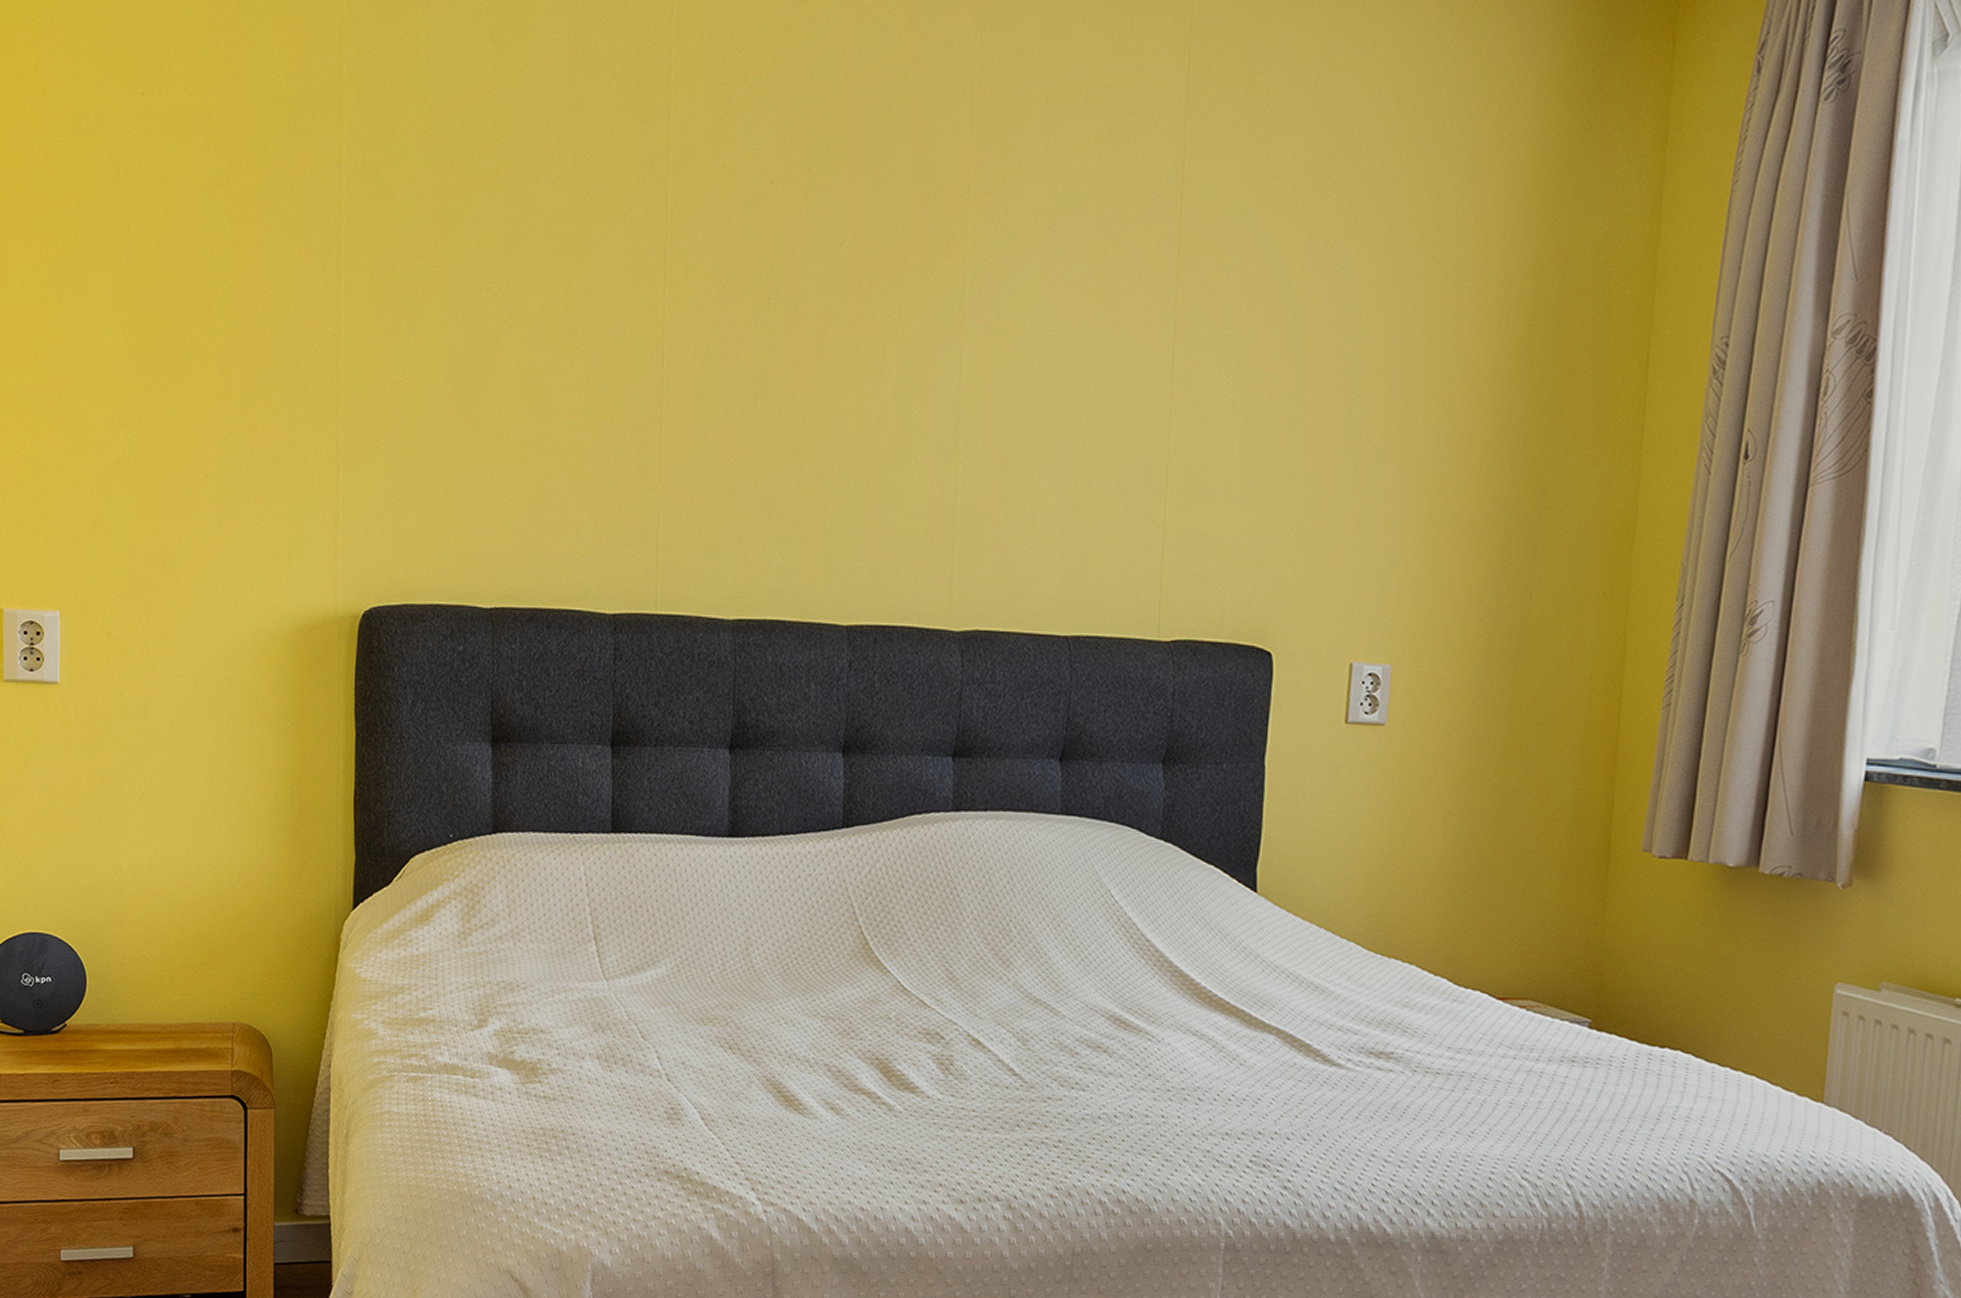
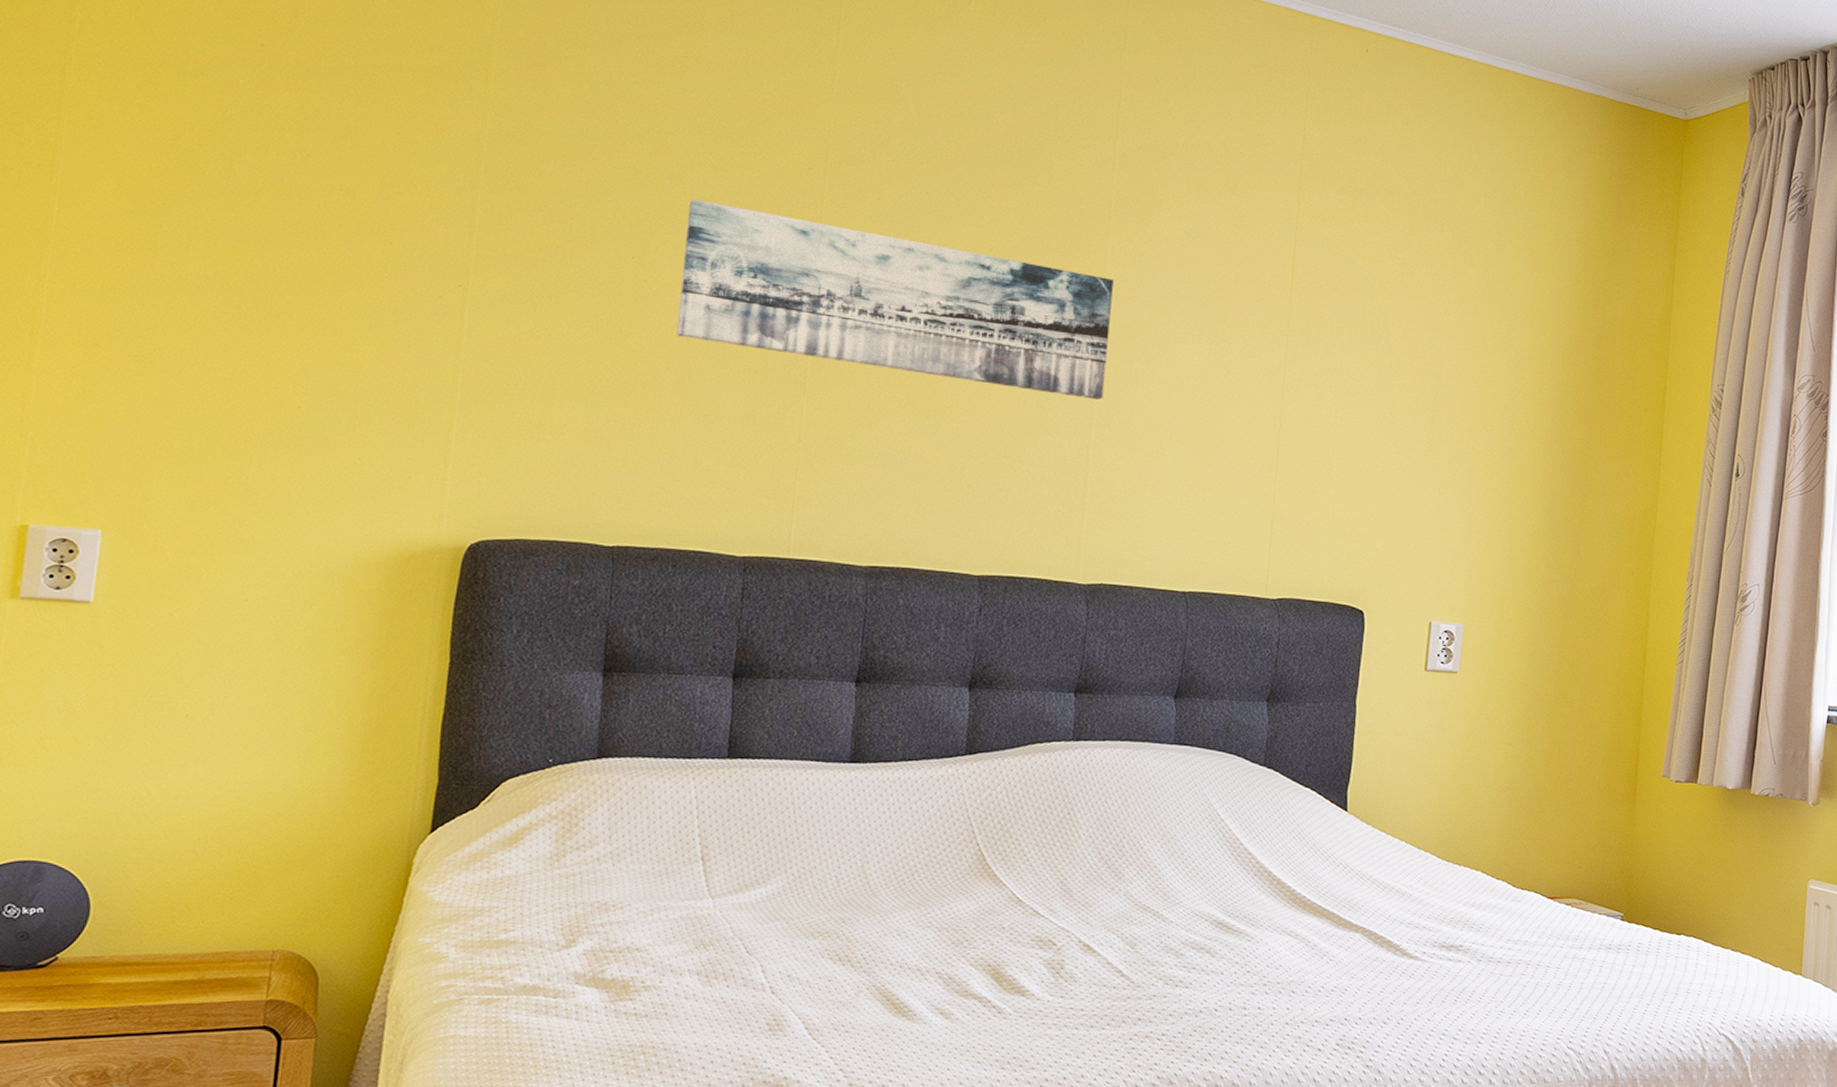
wall art: none [533,216,976,414] -> present [675,198,1114,400]

